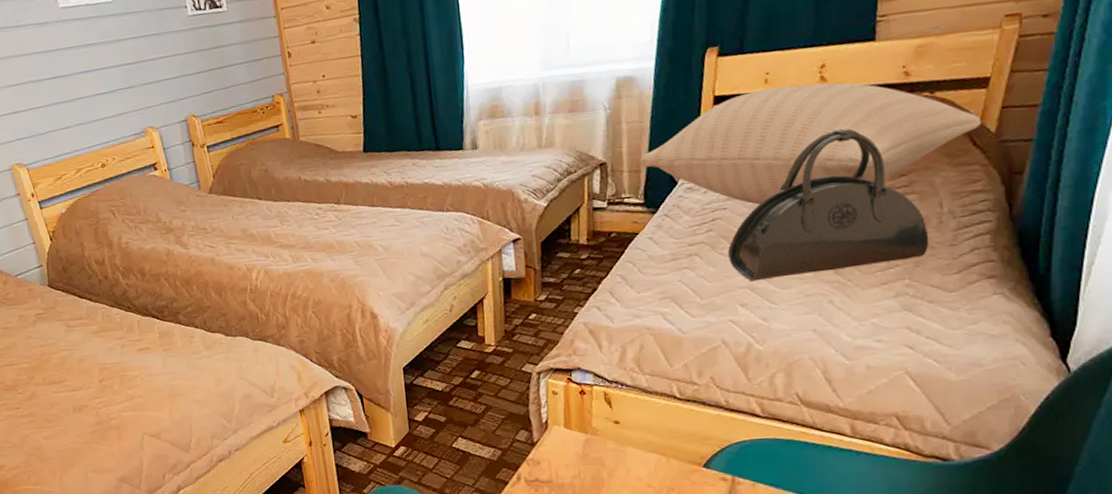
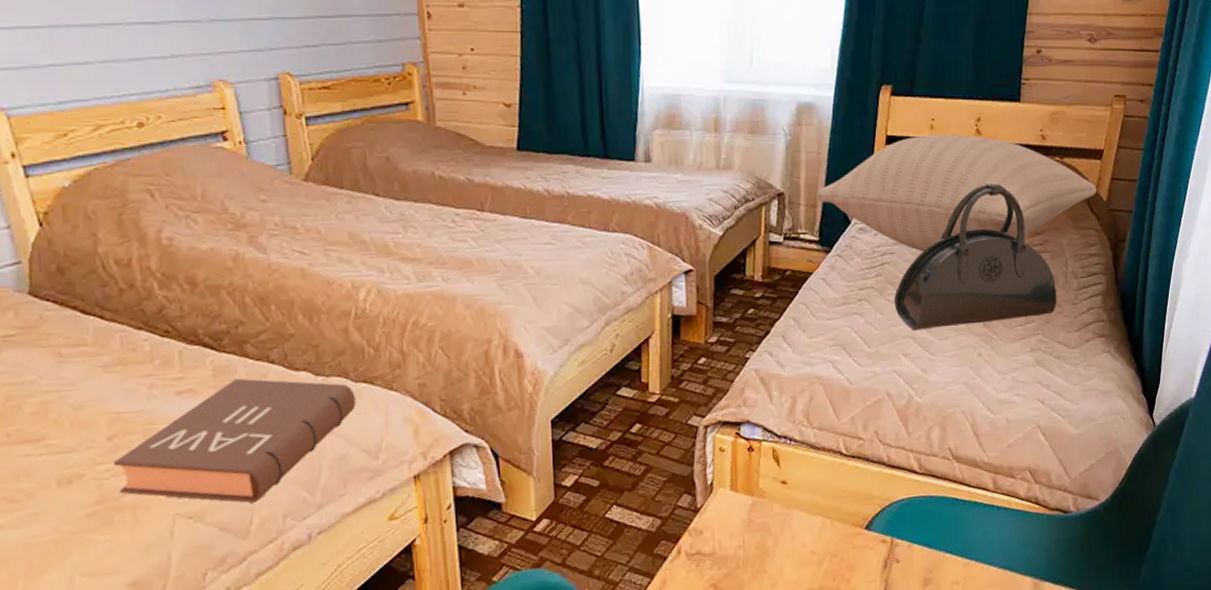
book: none [103,339,255,427] -> present [112,378,356,503]

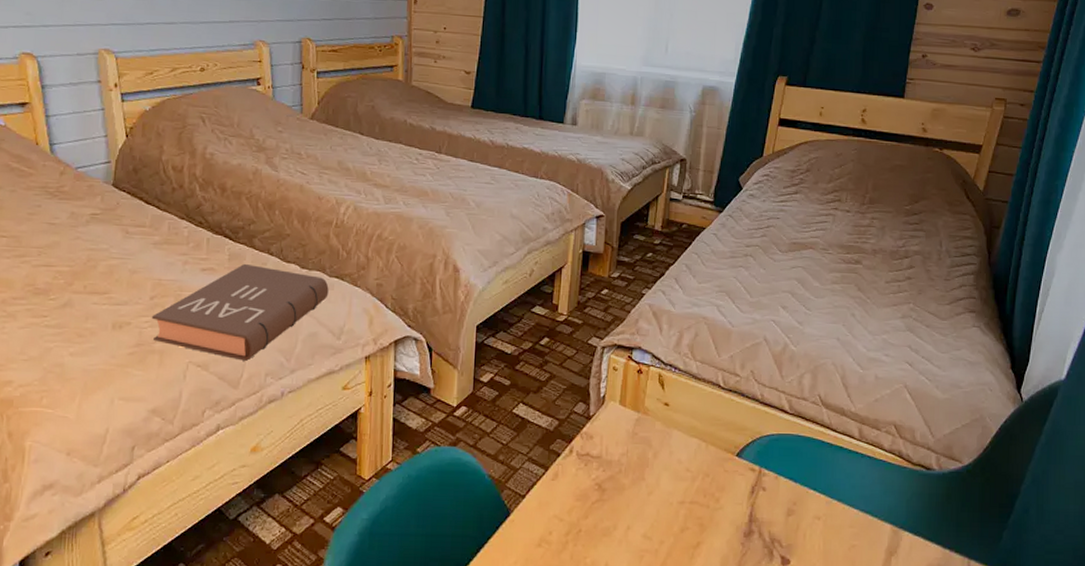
pillow: present [816,134,1097,253] -> none [713,120,974,220]
handbag: present [894,184,1057,331] -> none [777,166,930,288]

